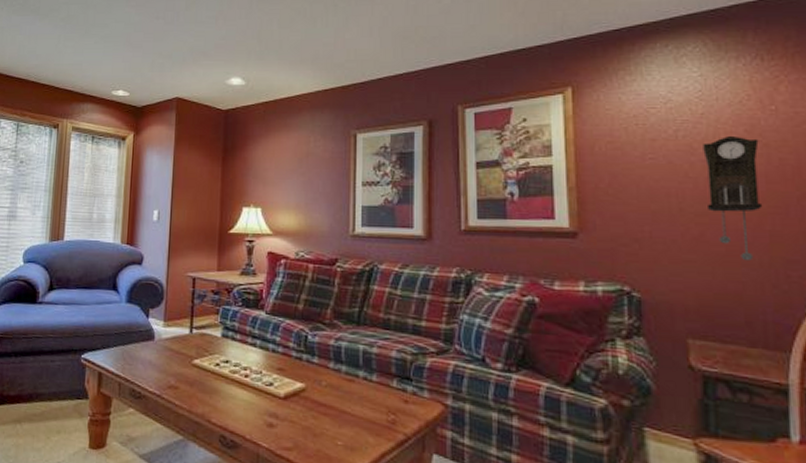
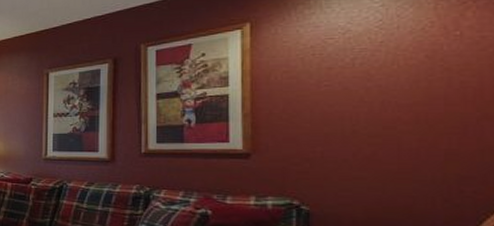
pendulum clock: present [703,135,763,262] -> none [380,61,440,178]

